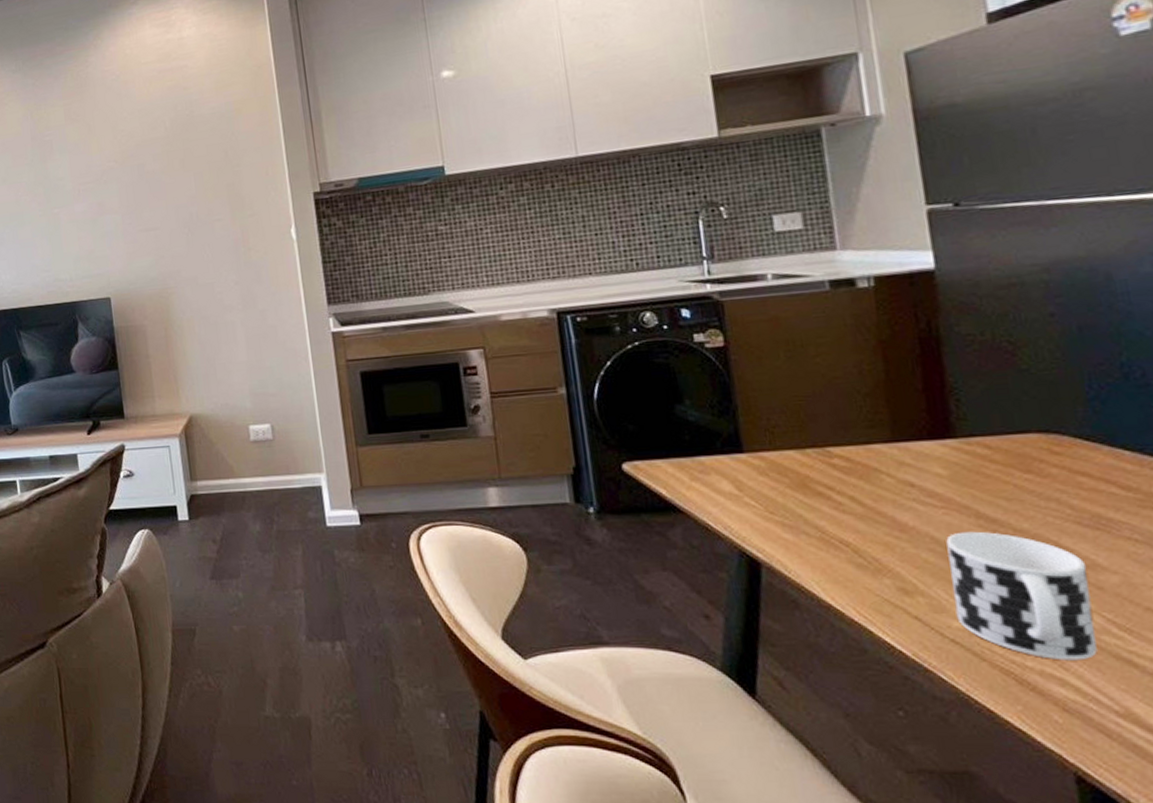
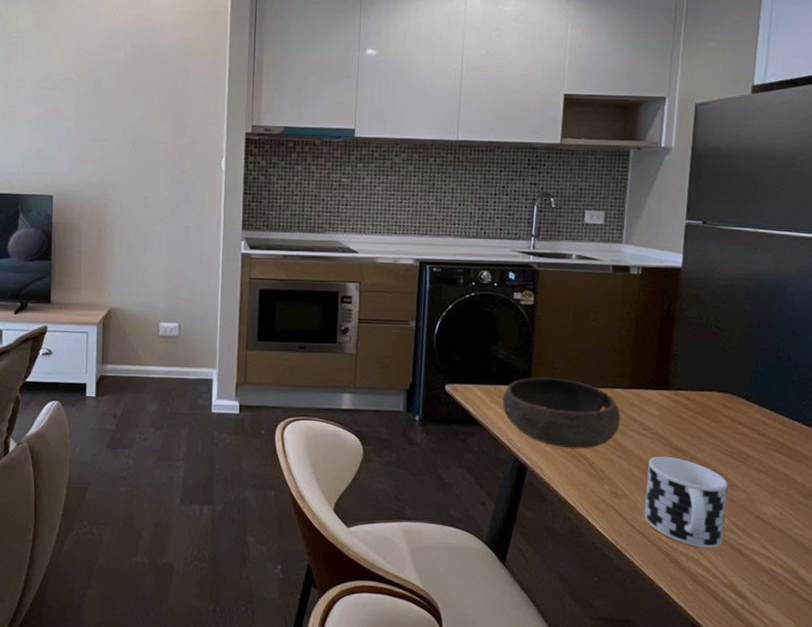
bowl: none [705,438,889,532] -> present [502,377,620,449]

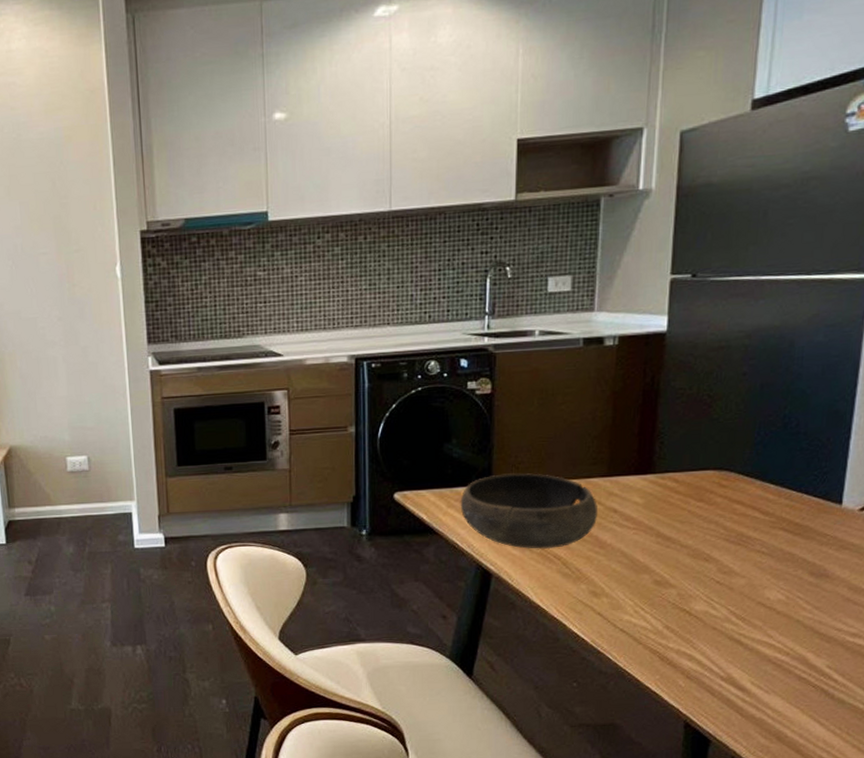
cup: present [644,456,728,549] -> none [628,547,725,642]

